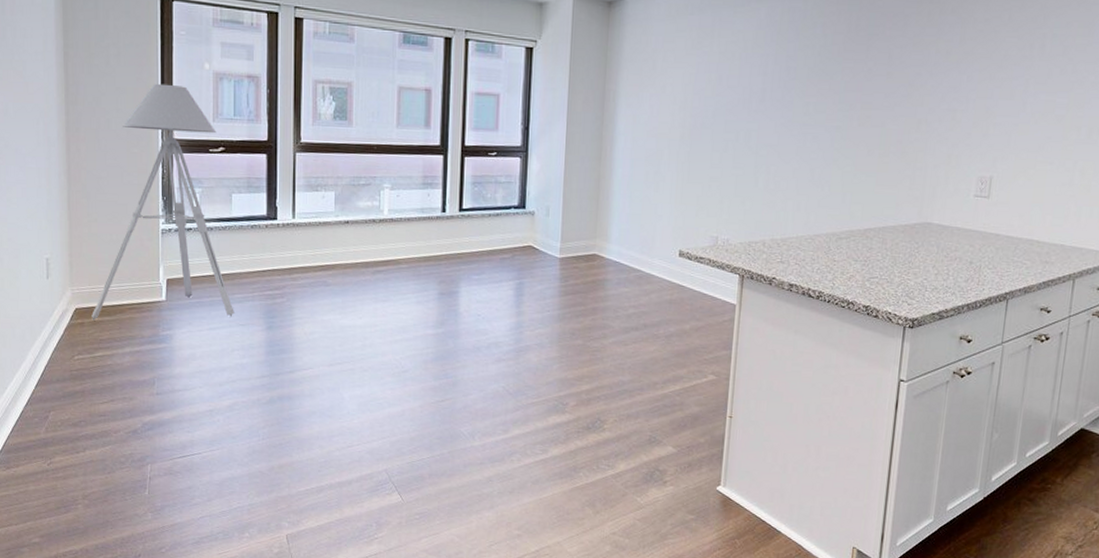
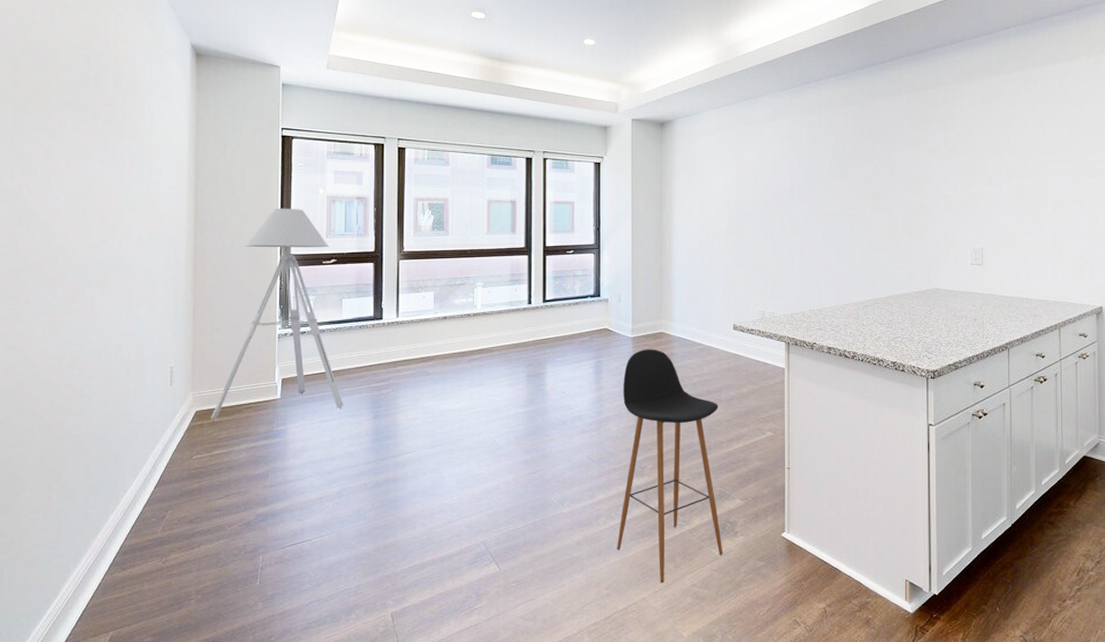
bar stool: none [531,272,655,528] -> present [617,349,723,582]

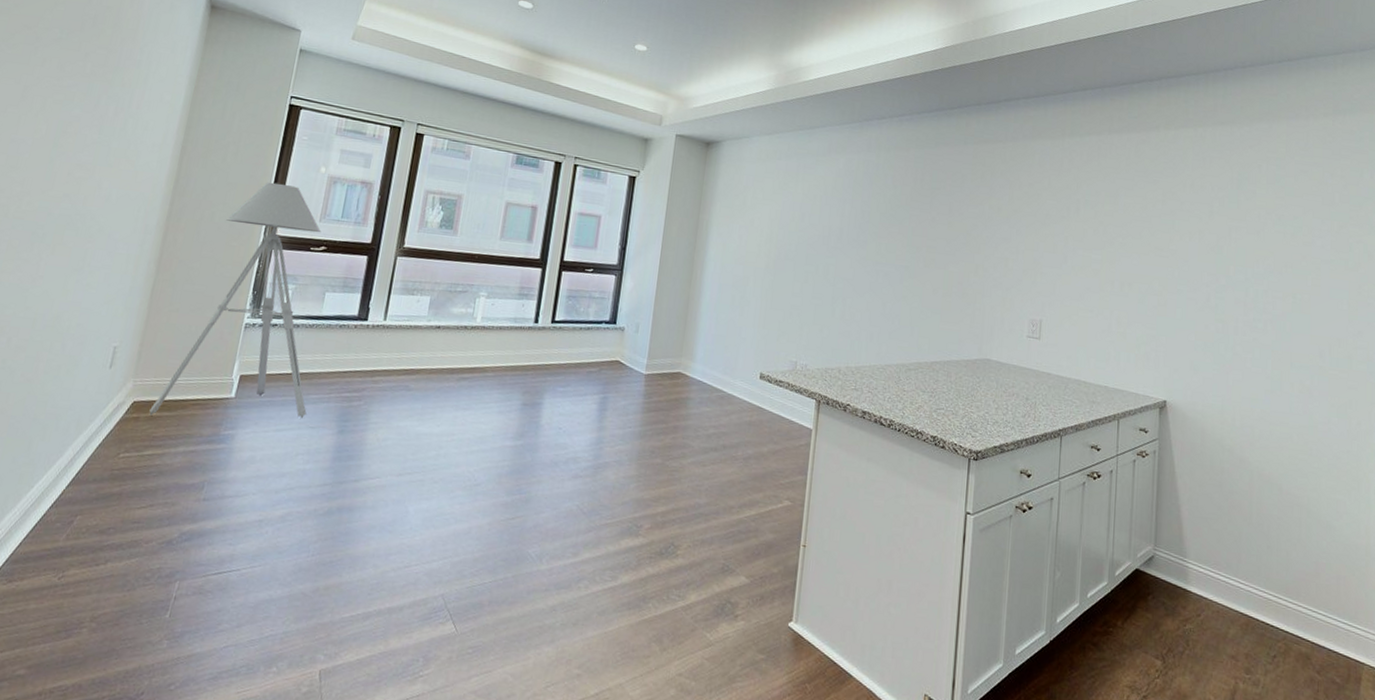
bar stool: present [617,349,723,582] -> none [596,389,733,667]

